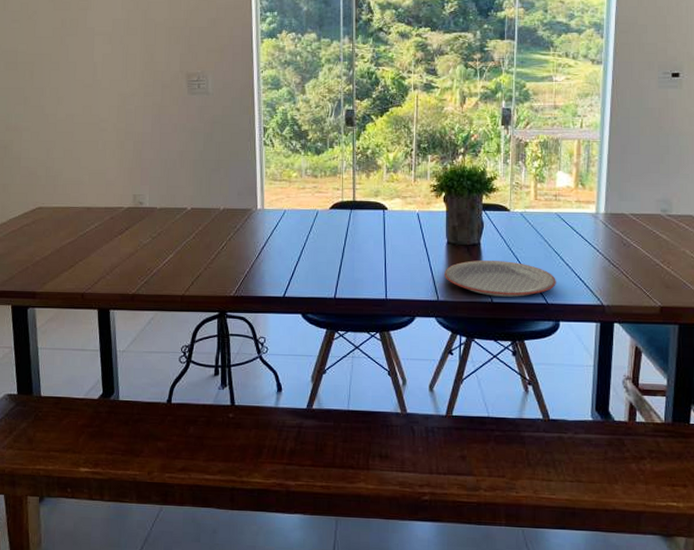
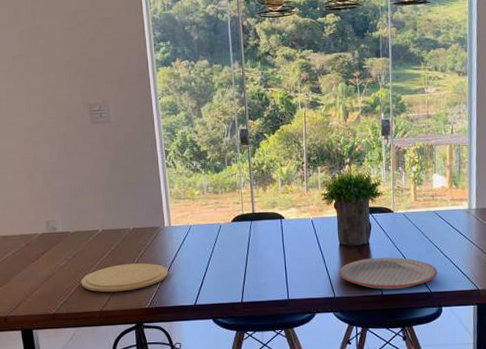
plate: none [164,246,257,276] -> present [81,263,168,293]

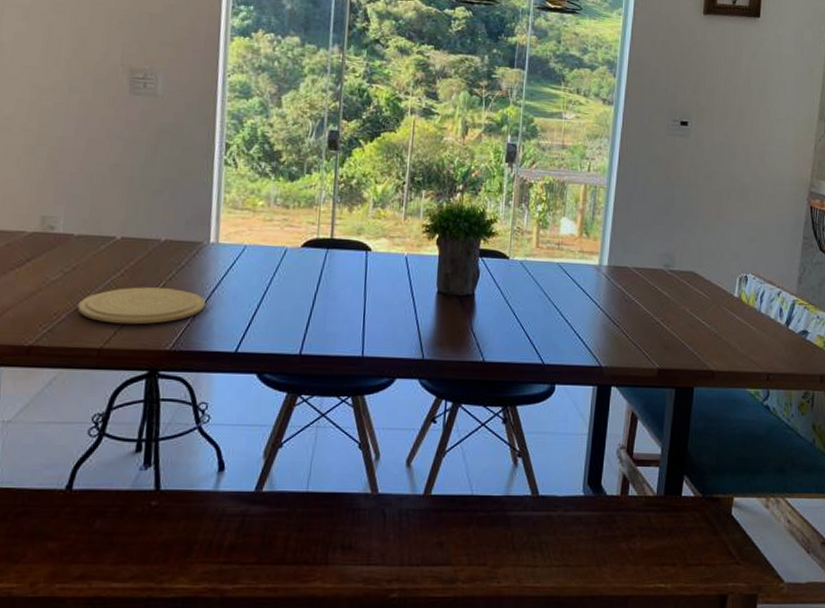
plate: present [339,257,438,290] -> none [432,313,554,356]

